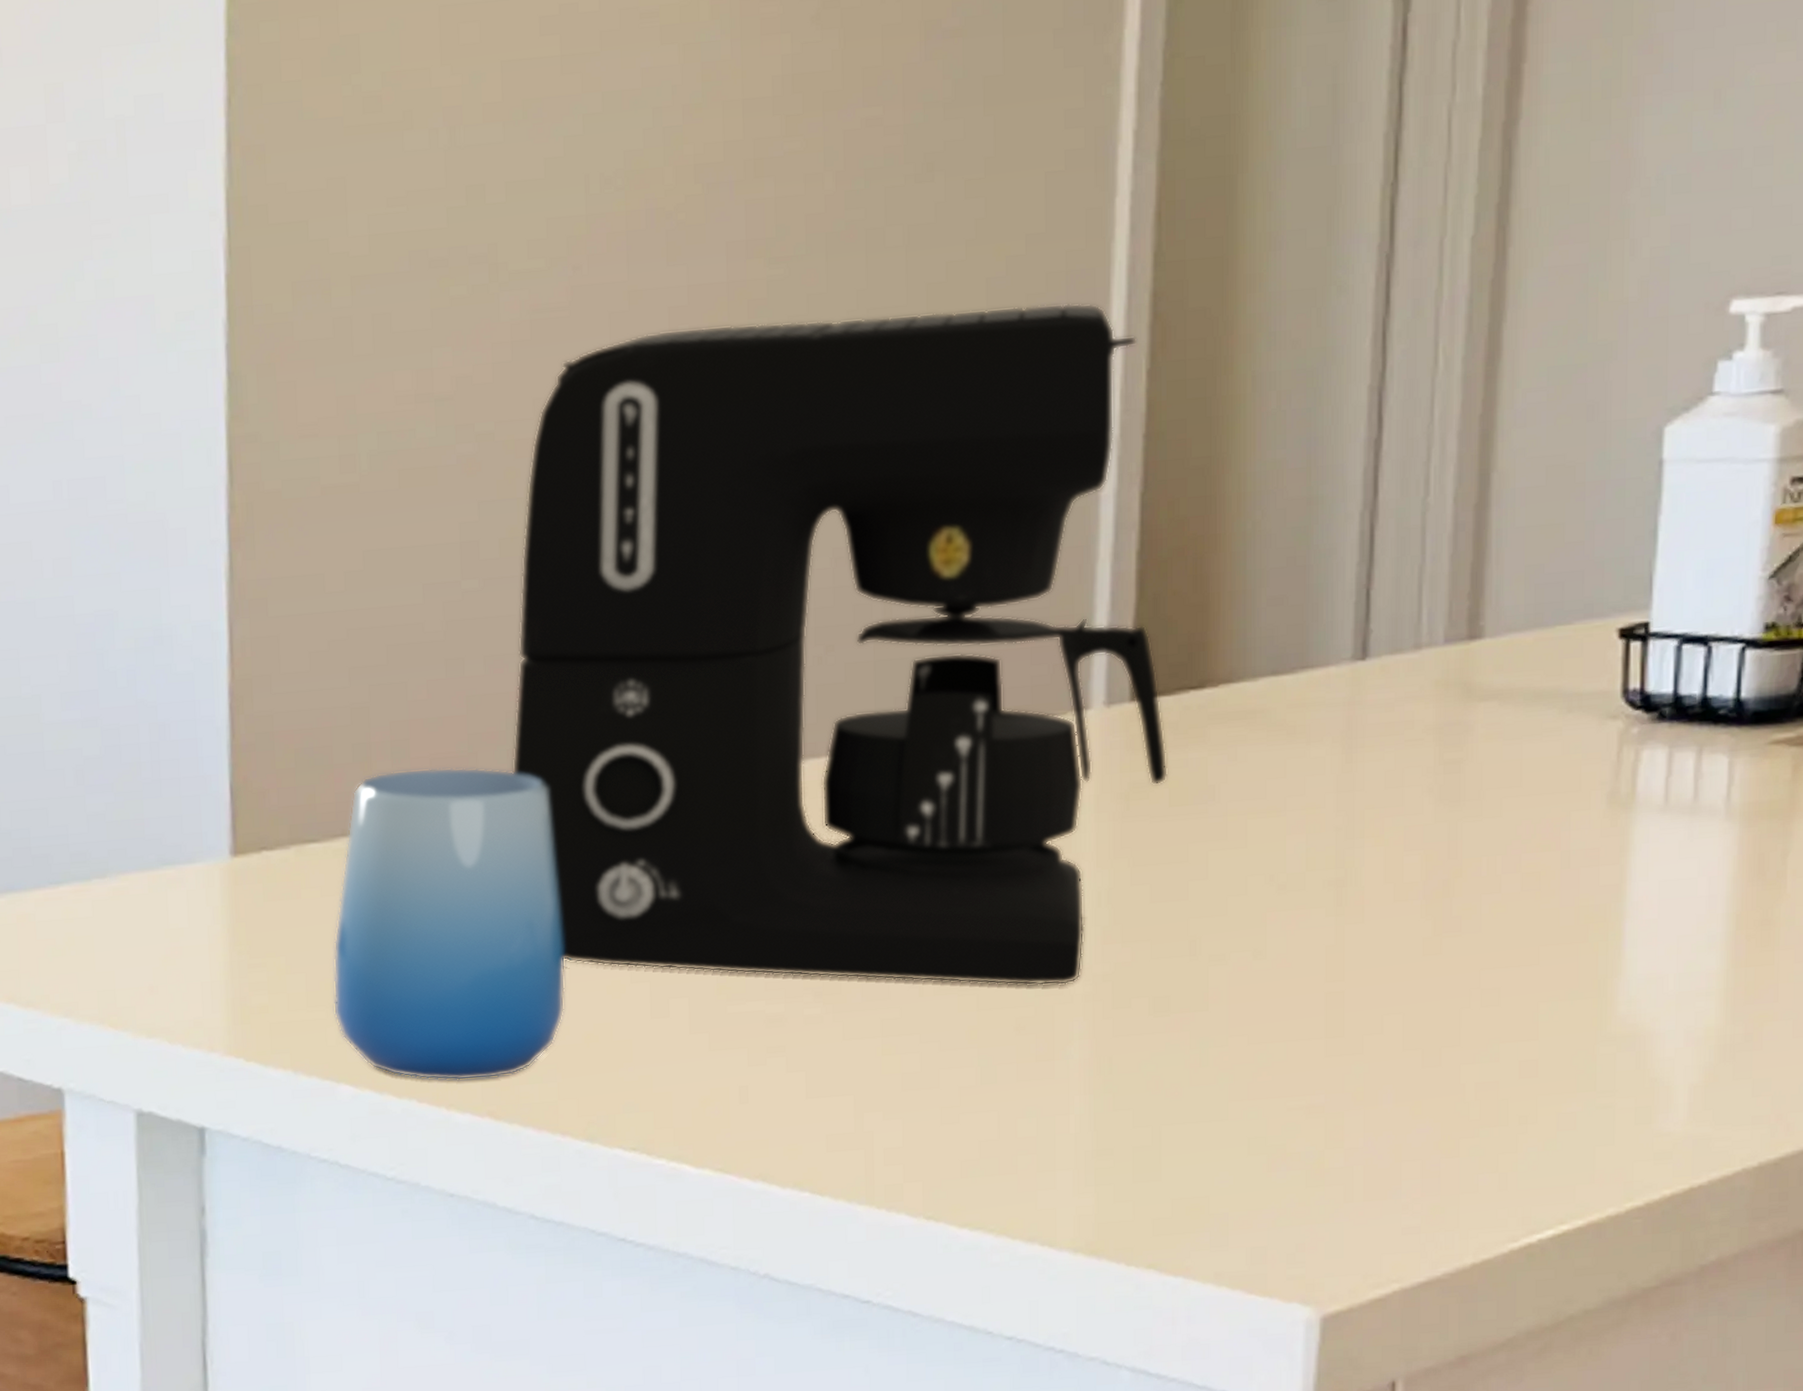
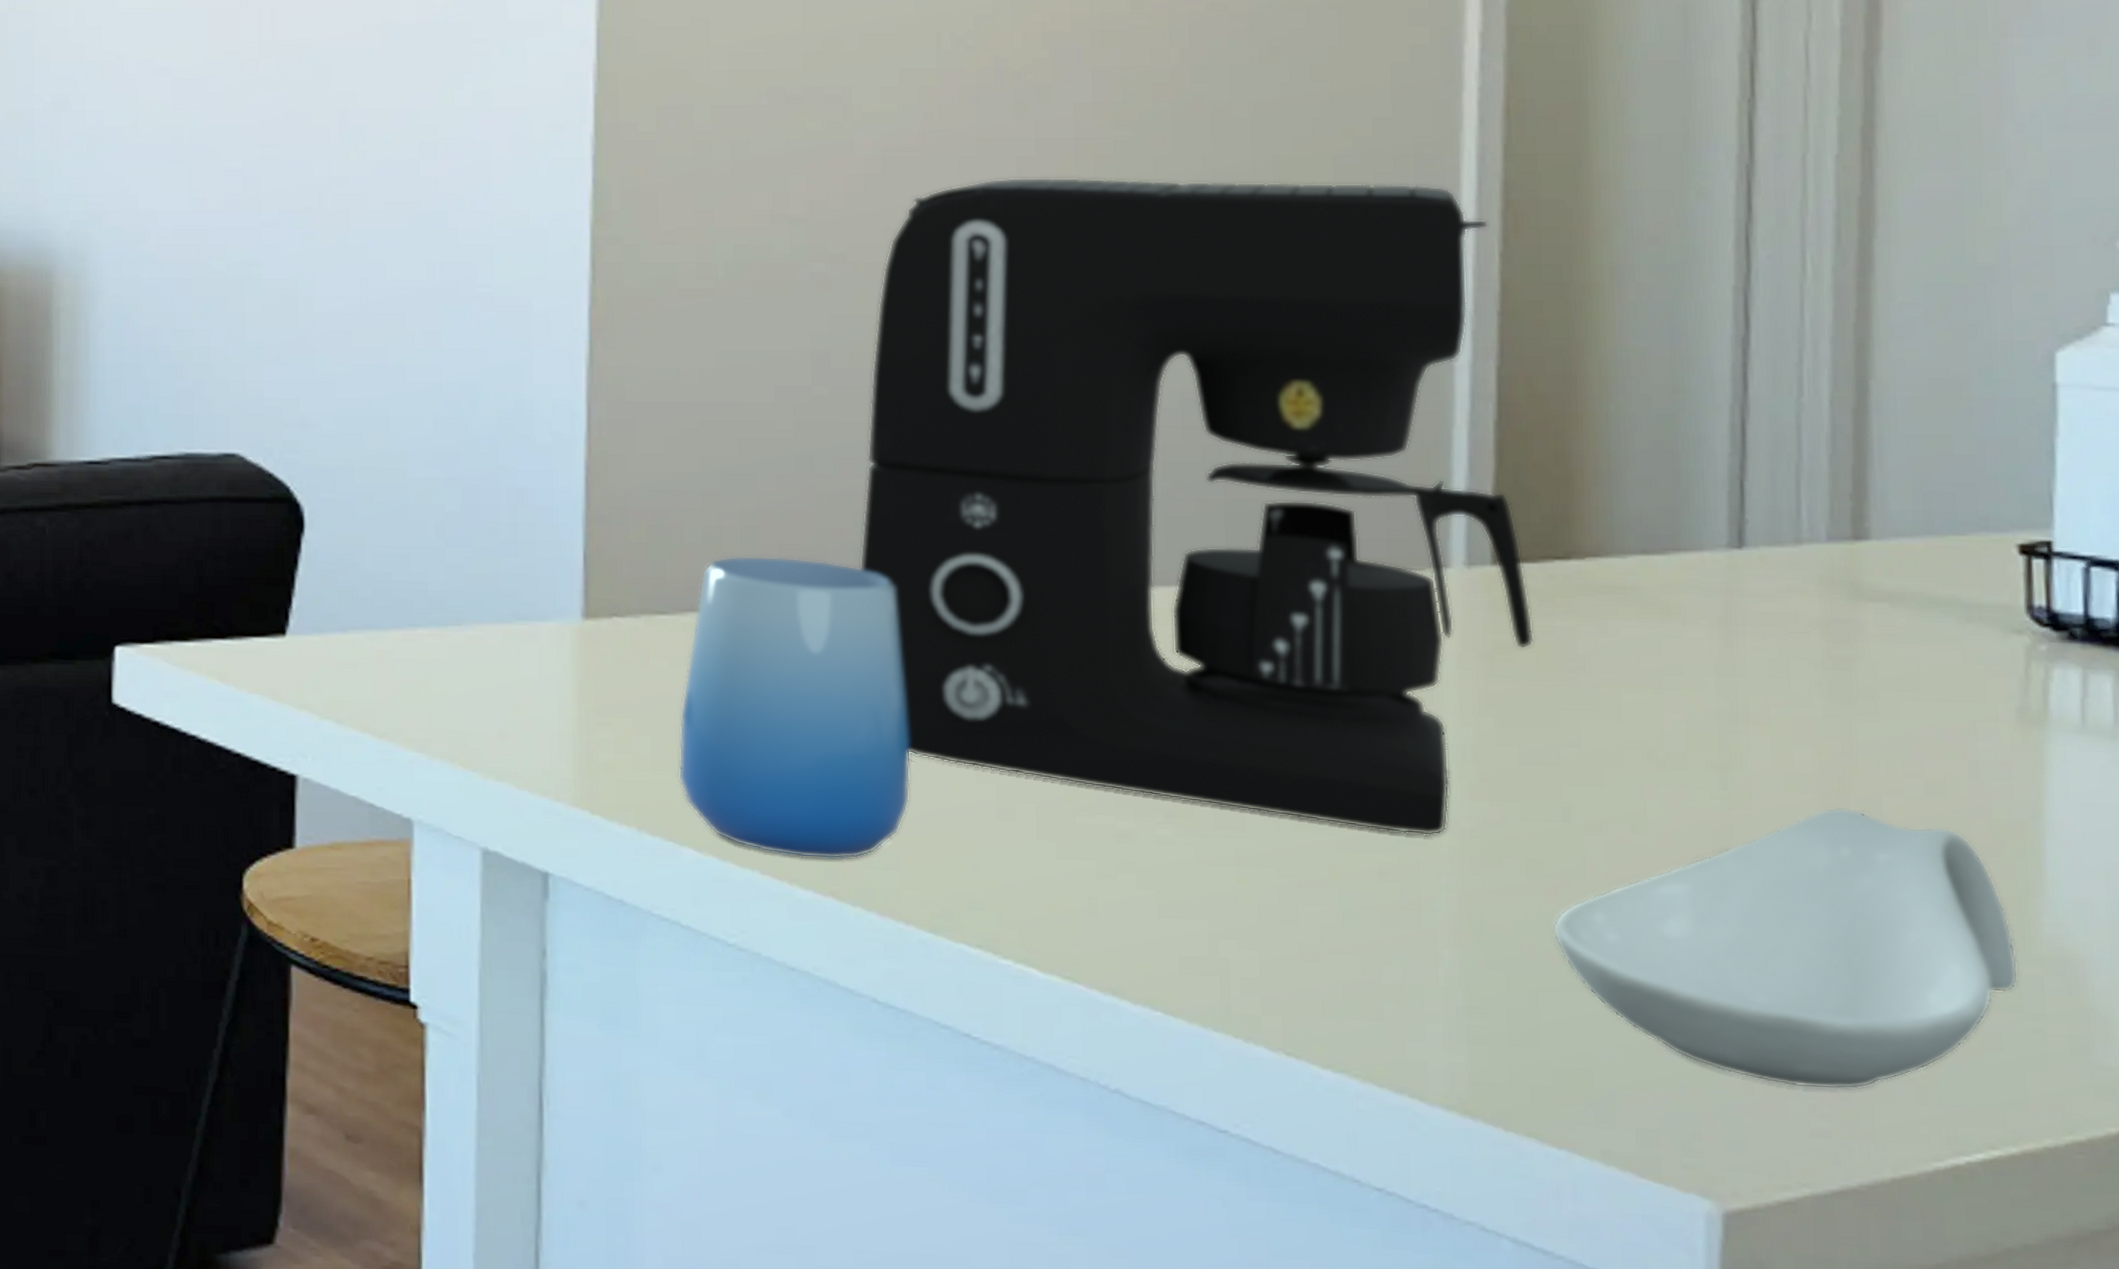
spoon rest: none [1176,910,1594,1189] -> present [1552,807,2019,1090]

